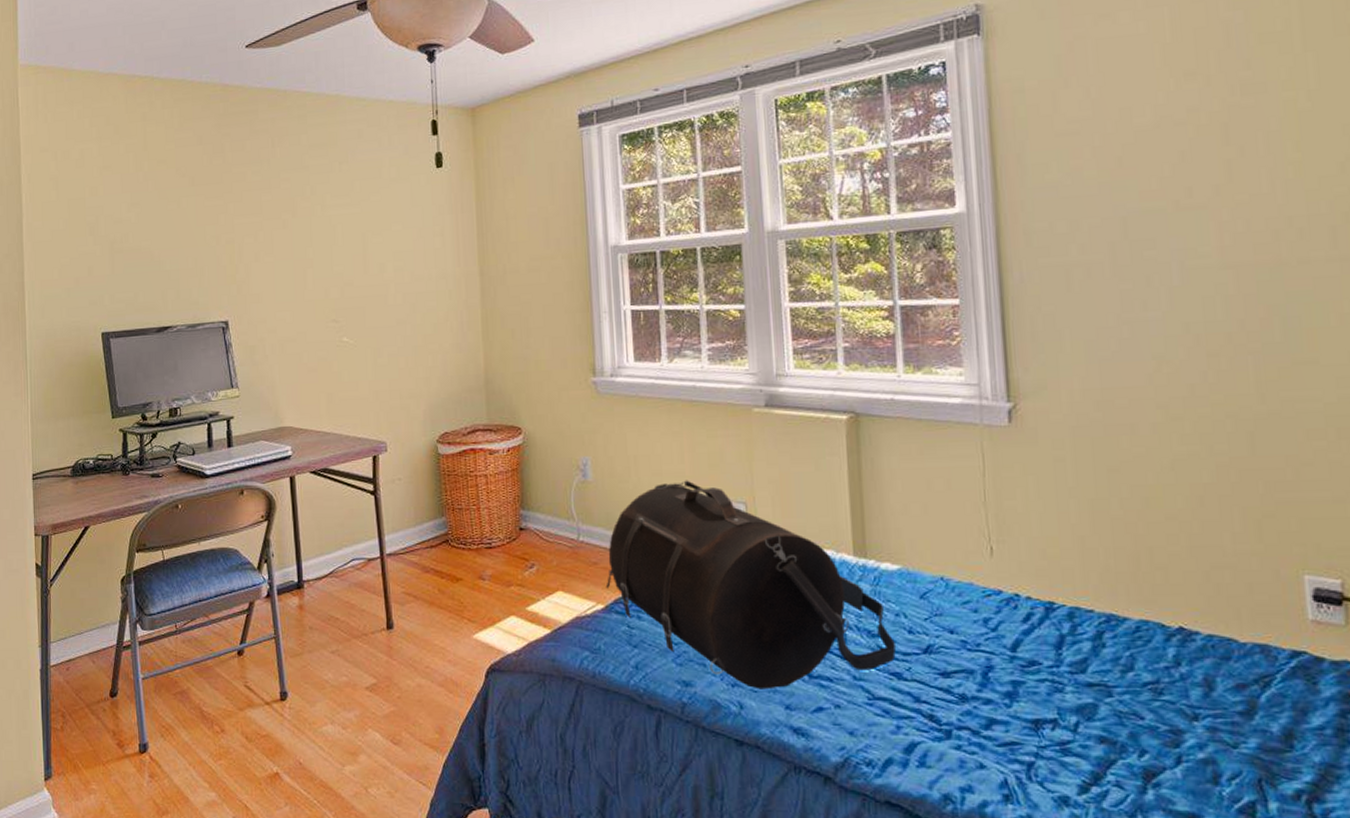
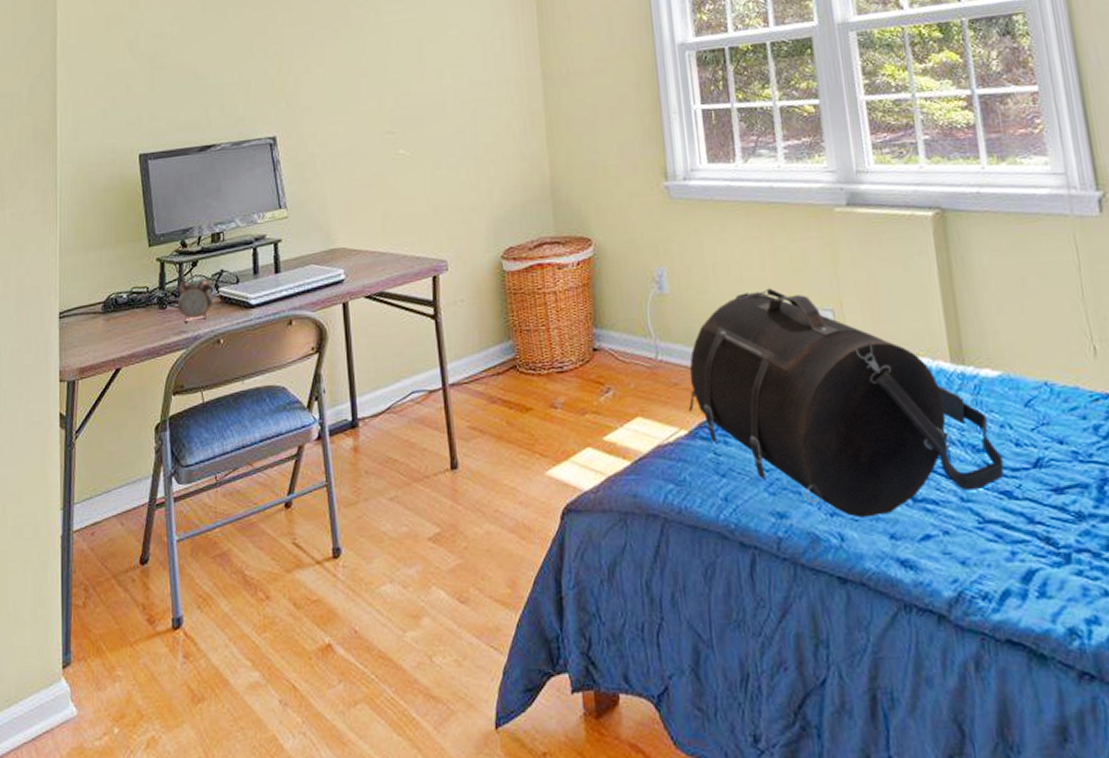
alarm clock: none [139,445,171,488] -> present [177,275,213,322]

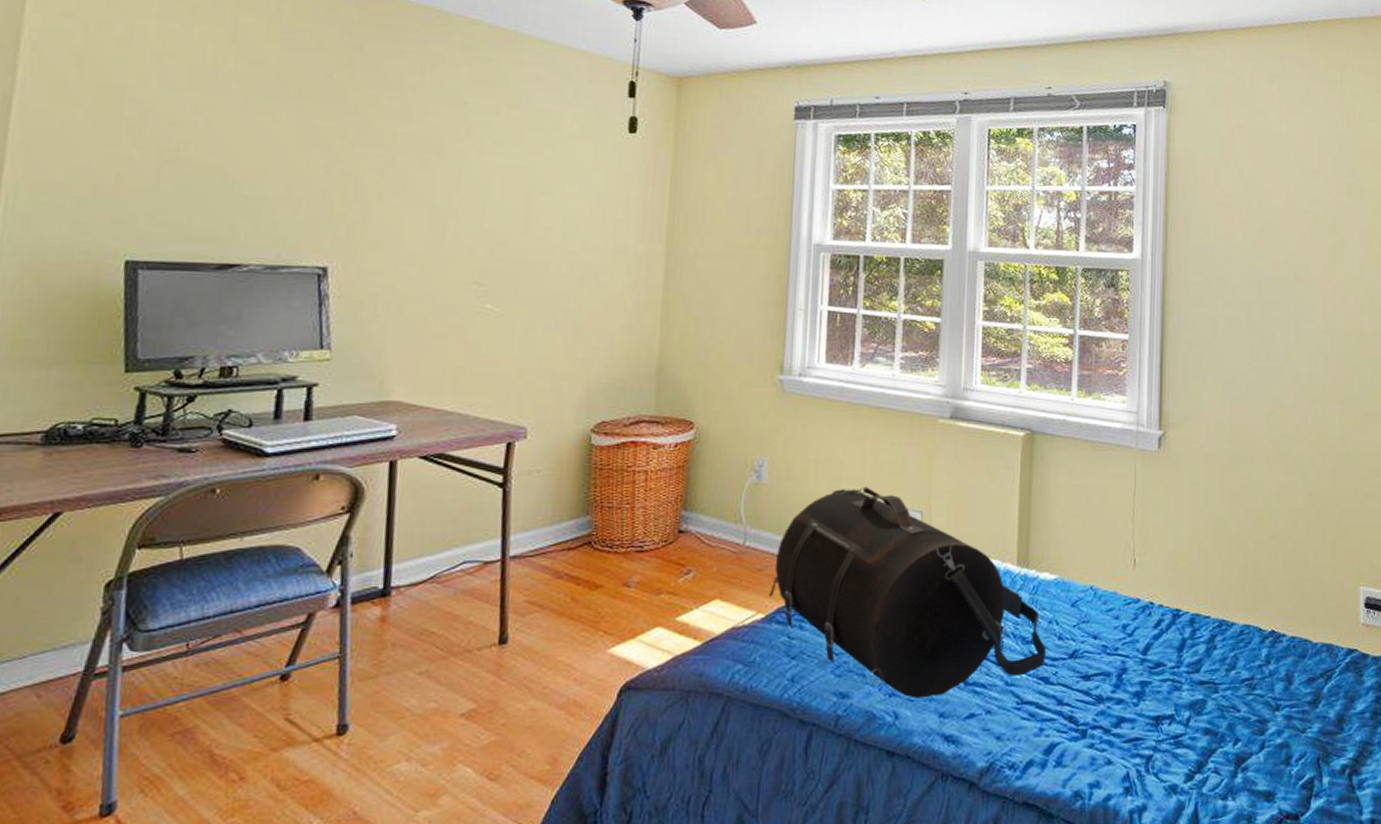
alarm clock: present [177,275,213,322] -> none [158,412,212,466]

